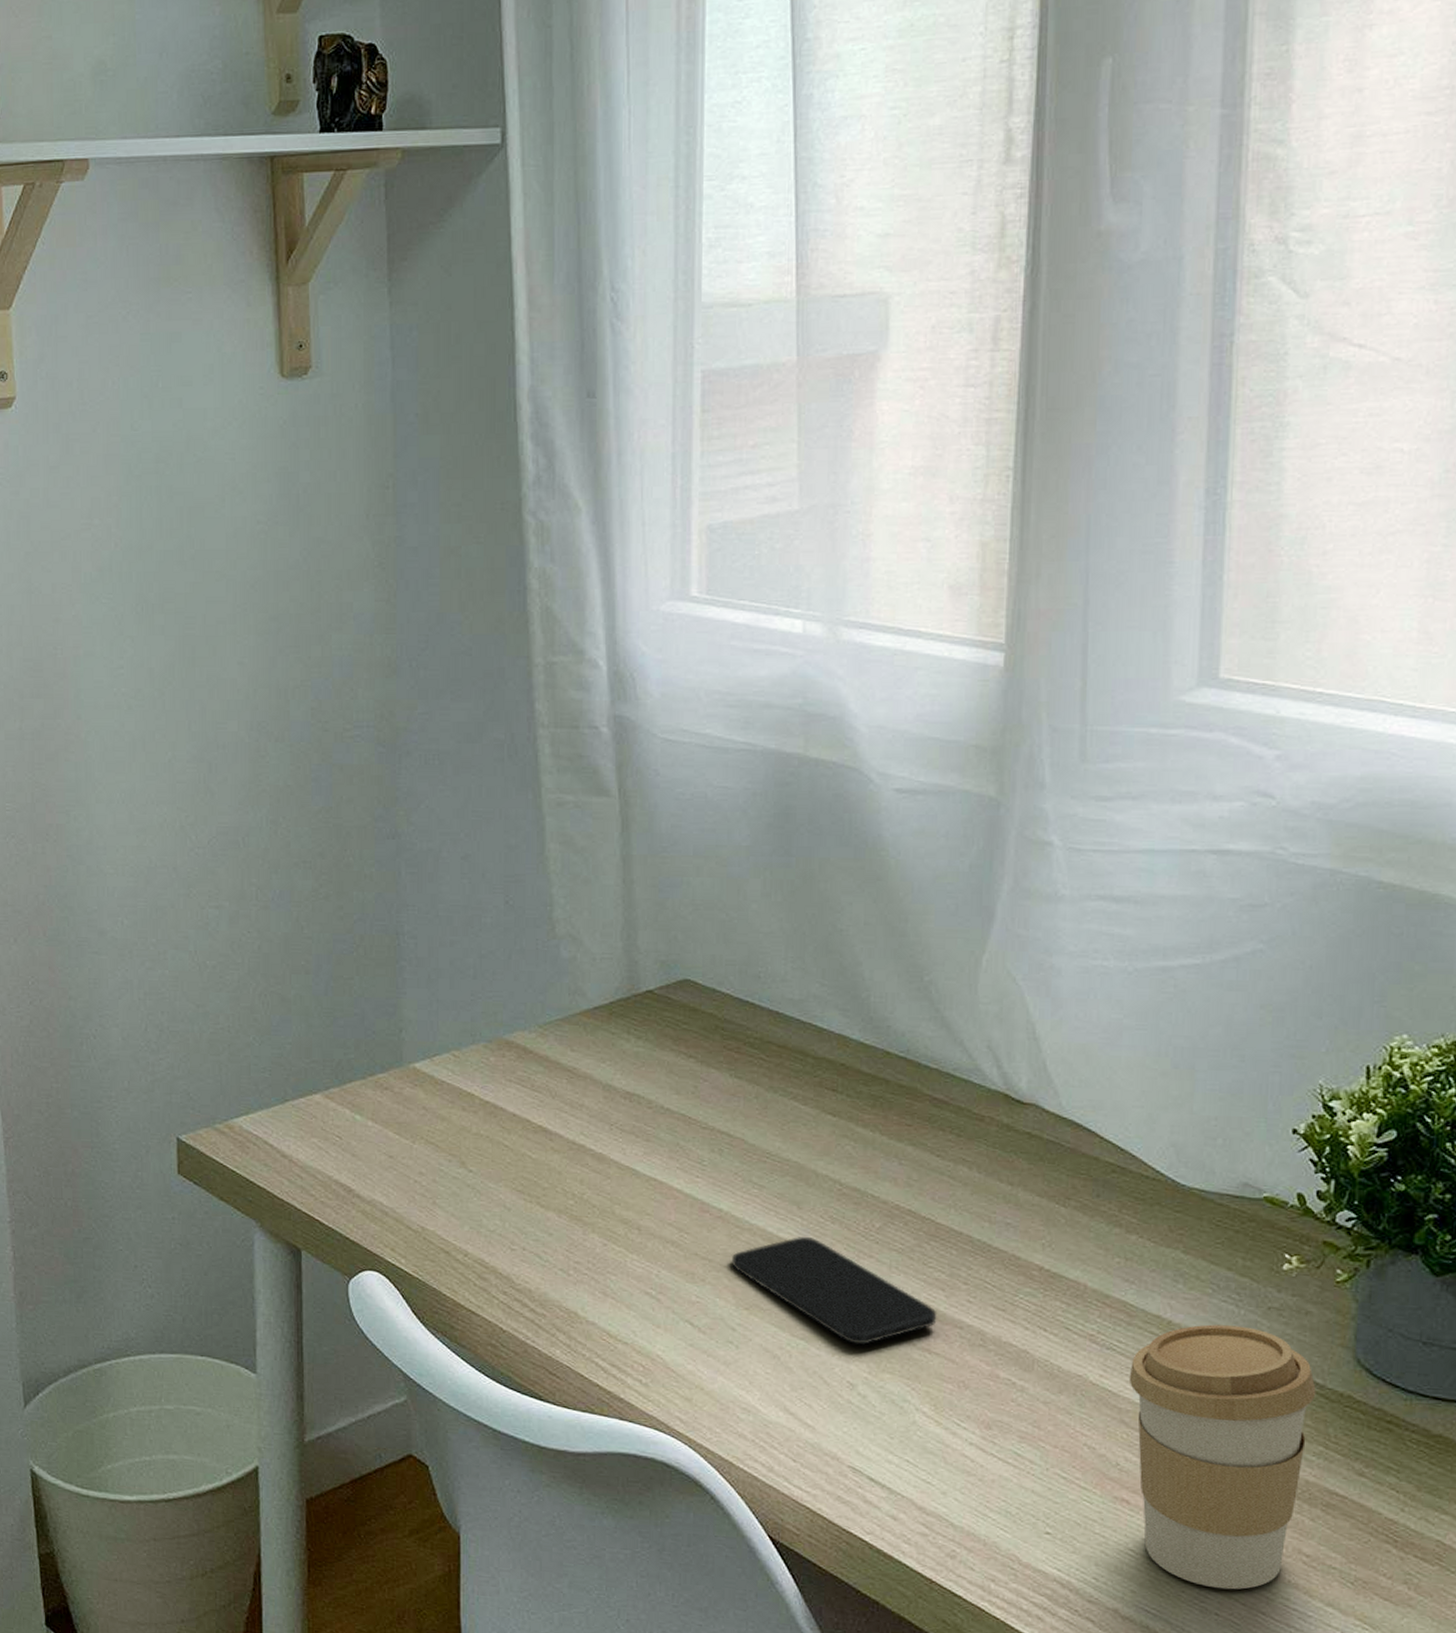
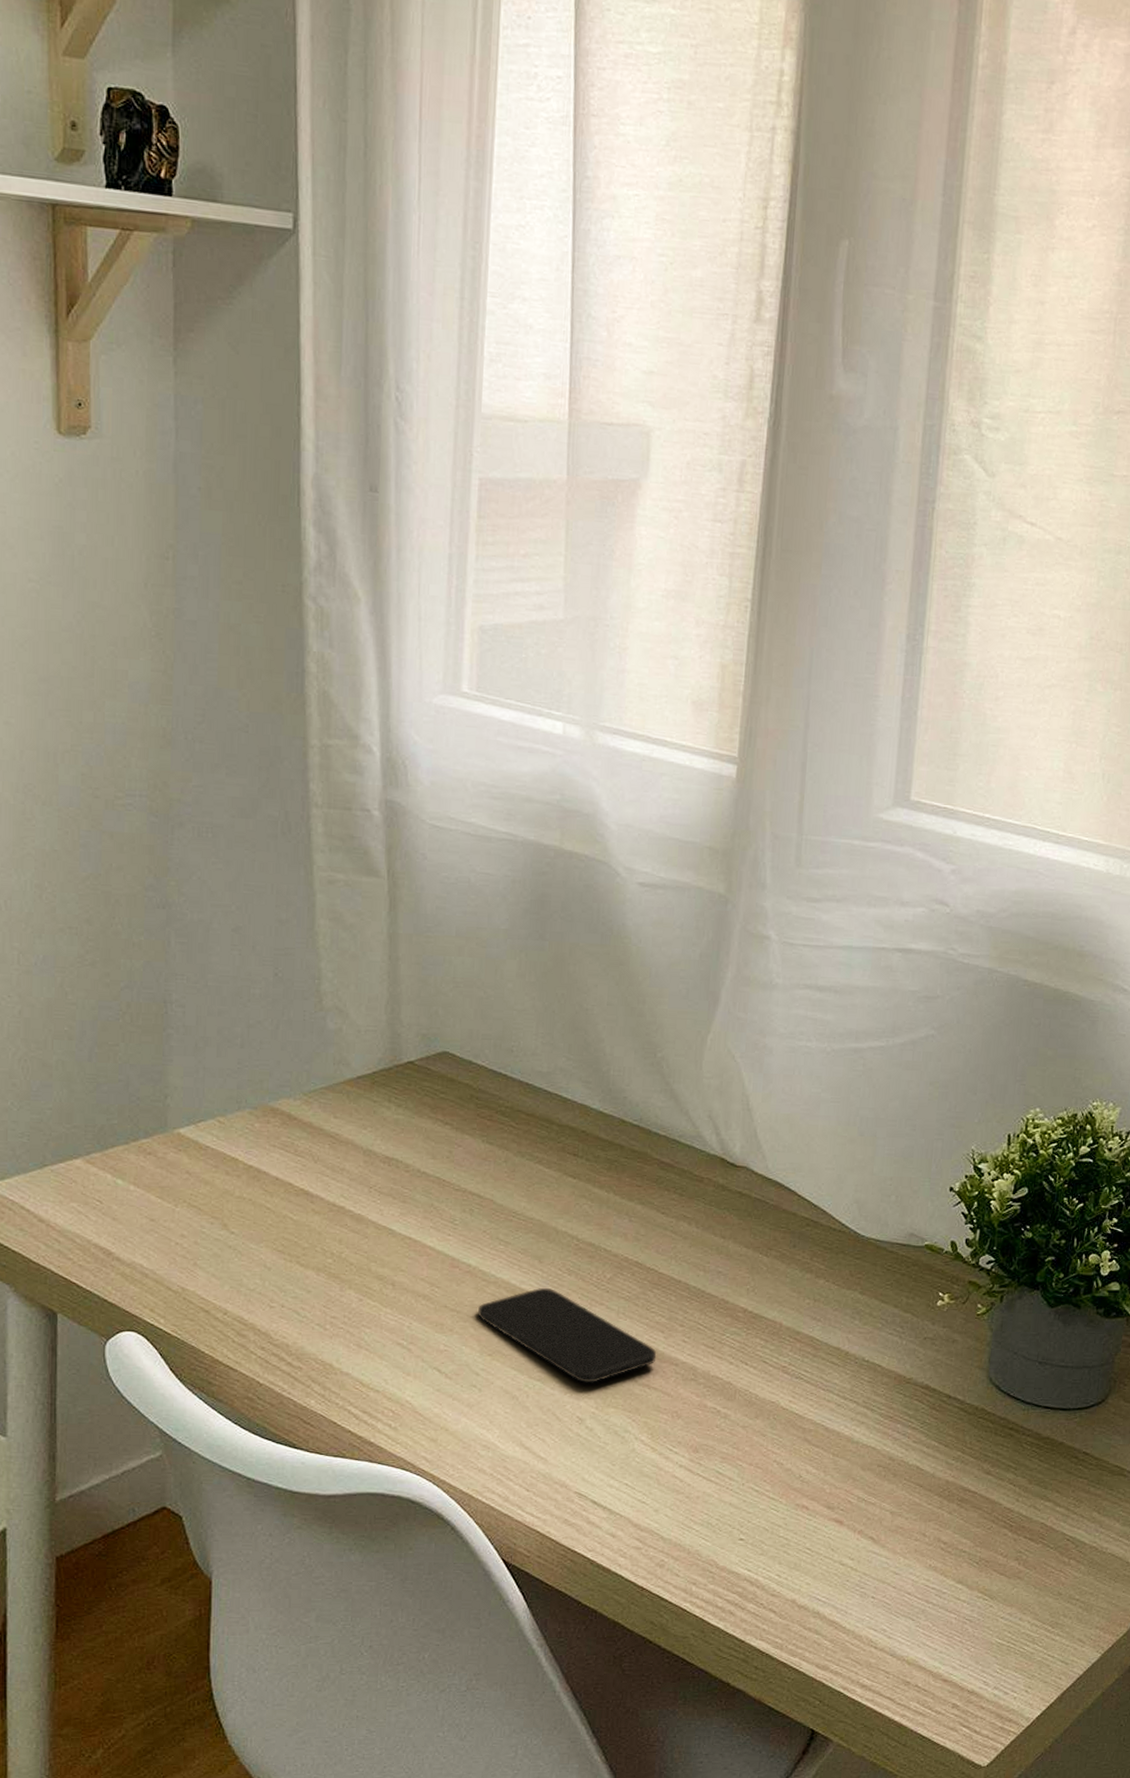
coffee cup: present [1128,1324,1316,1590] -> none [812,1354,958,1576]

